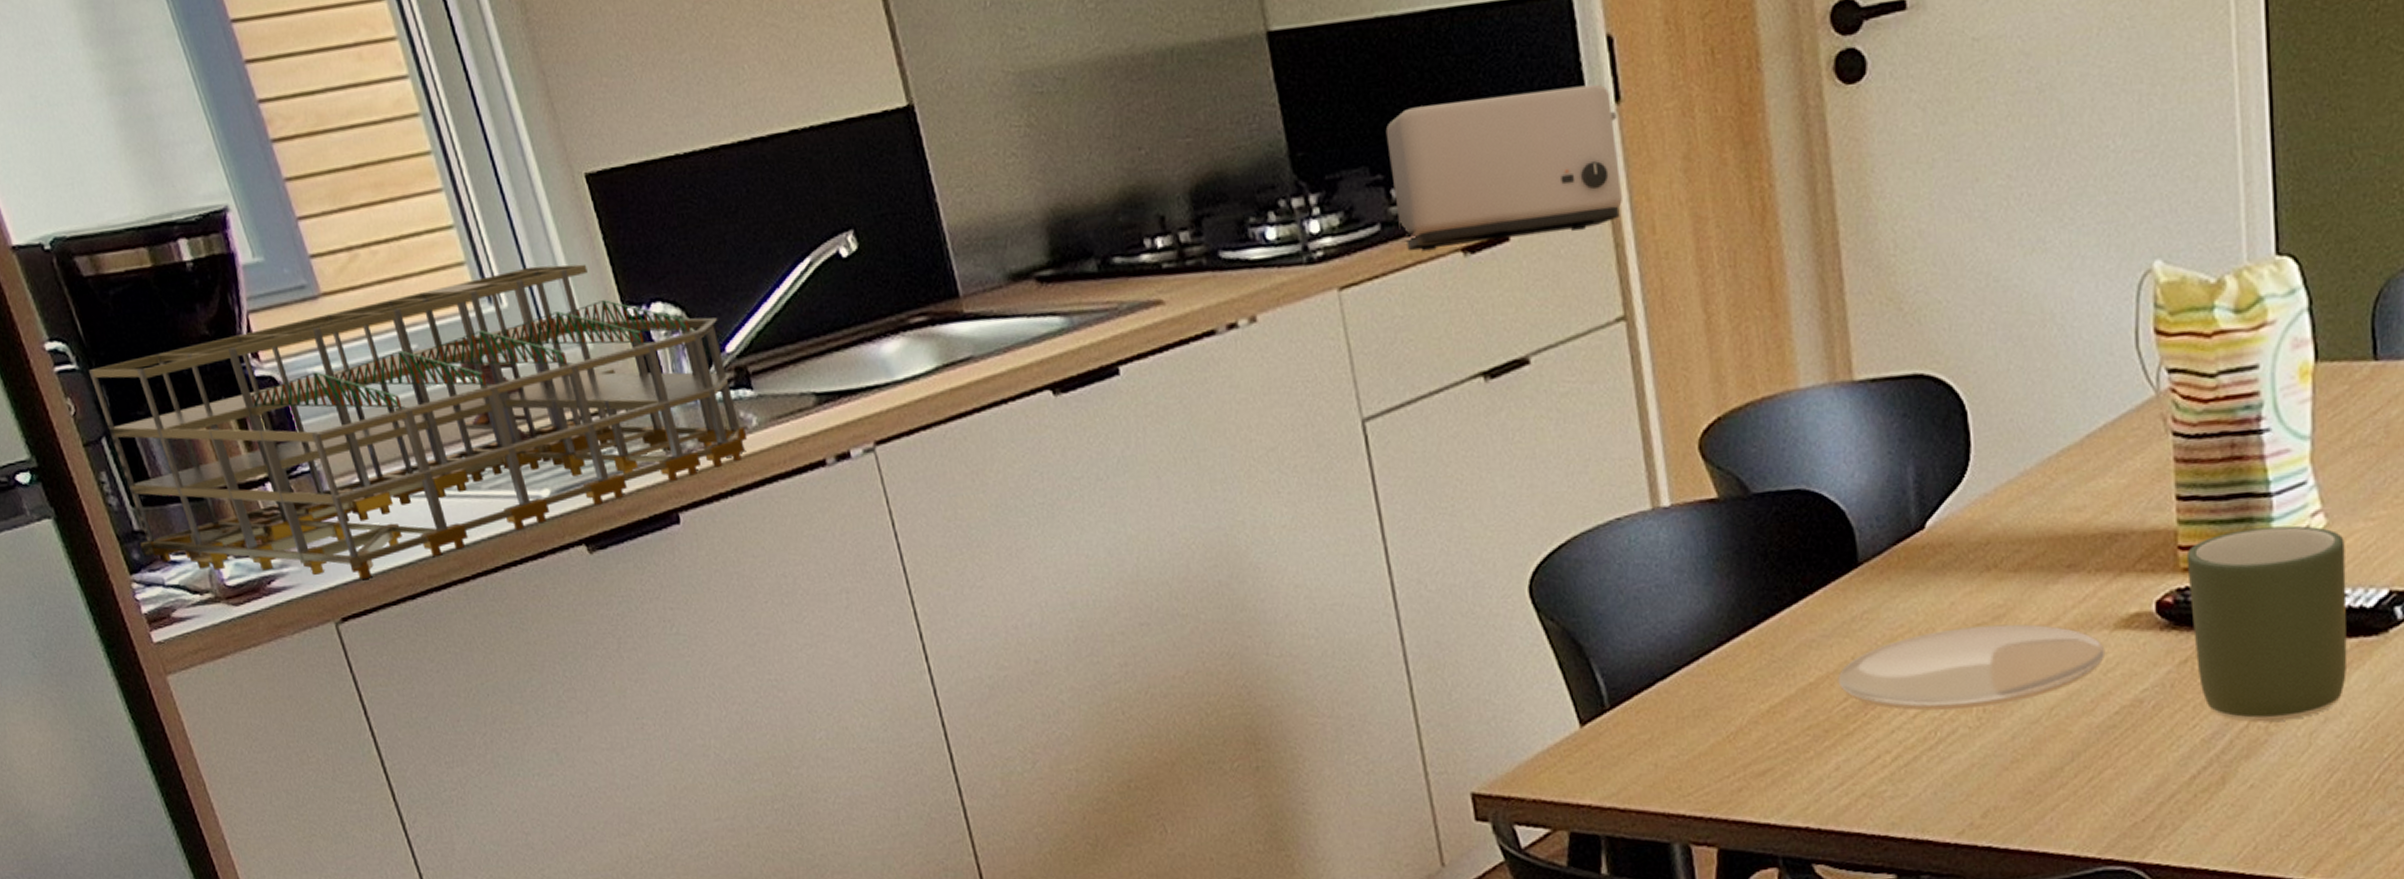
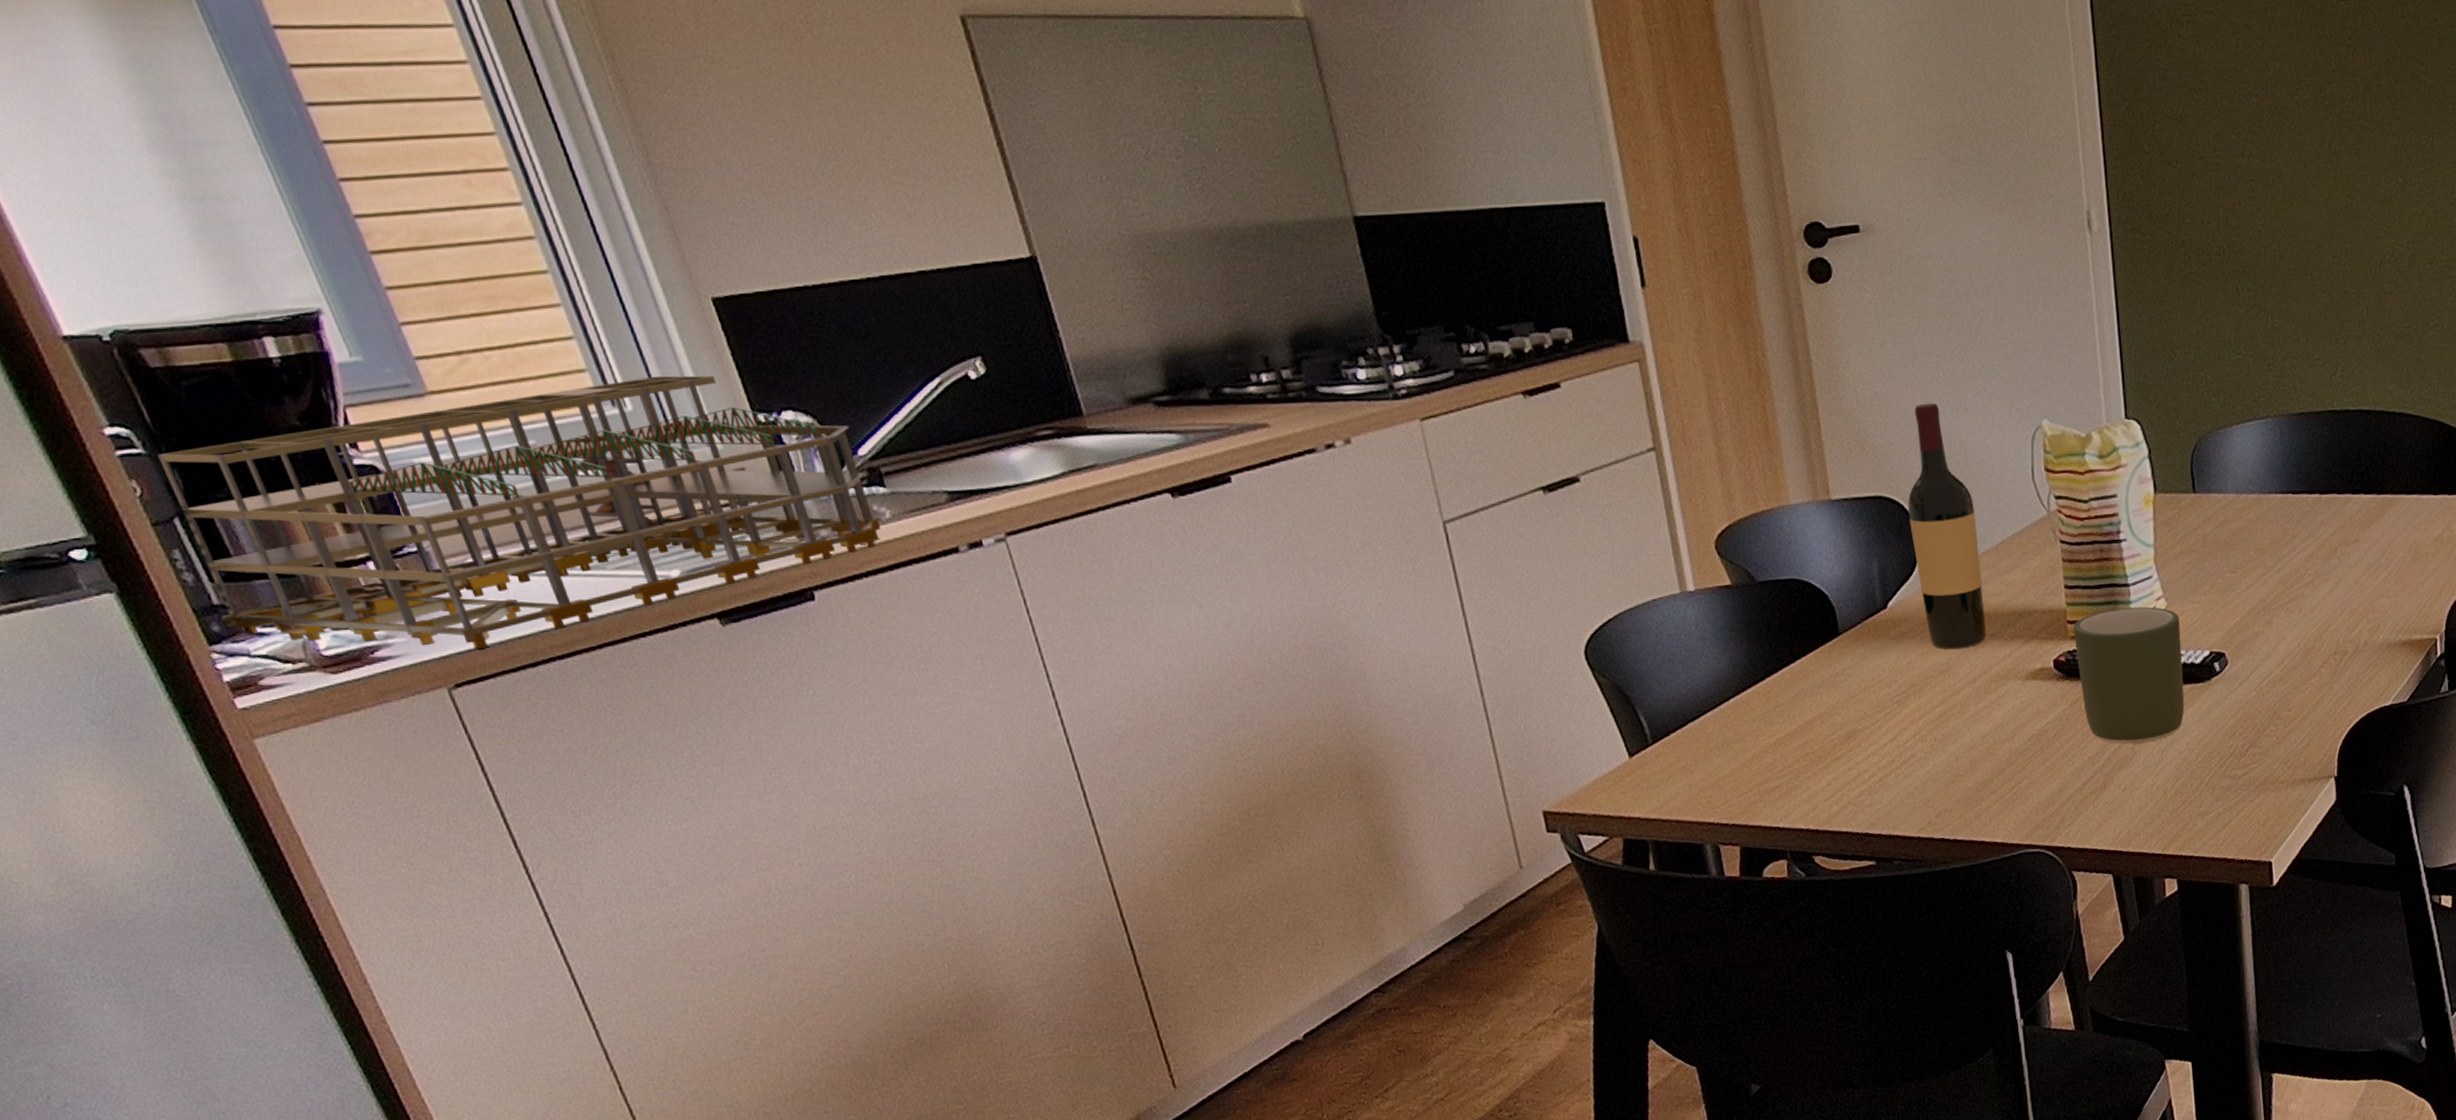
toaster: present [1385,84,1622,252] -> none [1456,272,1649,393]
plate: present [1838,624,2106,711] -> none [1827,677,2020,741]
wine bottle: none [1959,242,2062,587] -> present [1908,402,1987,650]

